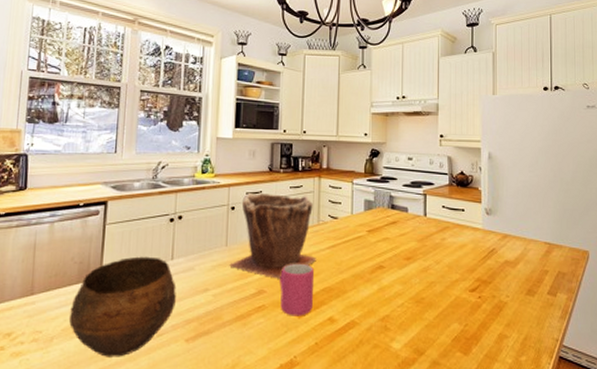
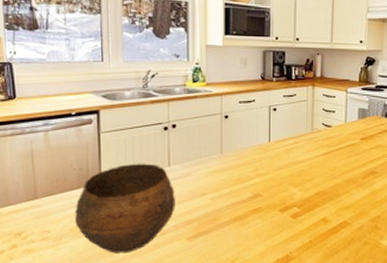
plant pot: present [229,193,317,279] -> none [225,102,310,184]
mug: present [280,263,314,316] -> none [275,169,308,217]

